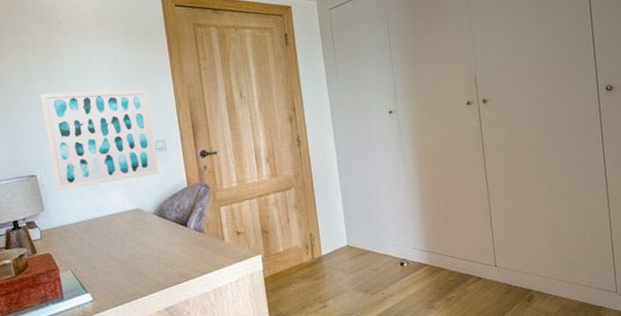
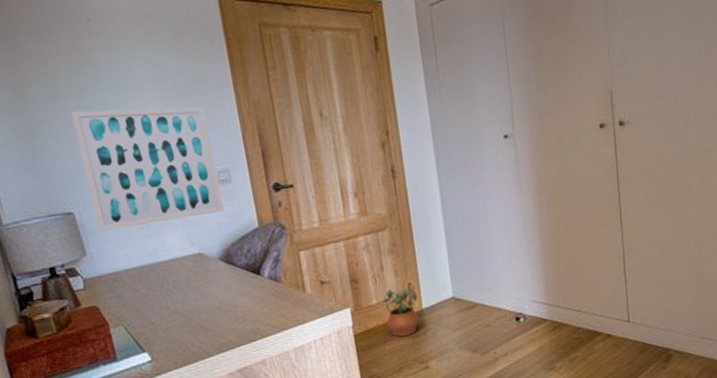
potted plant: none [288,237,320,280] -> present [382,287,421,337]

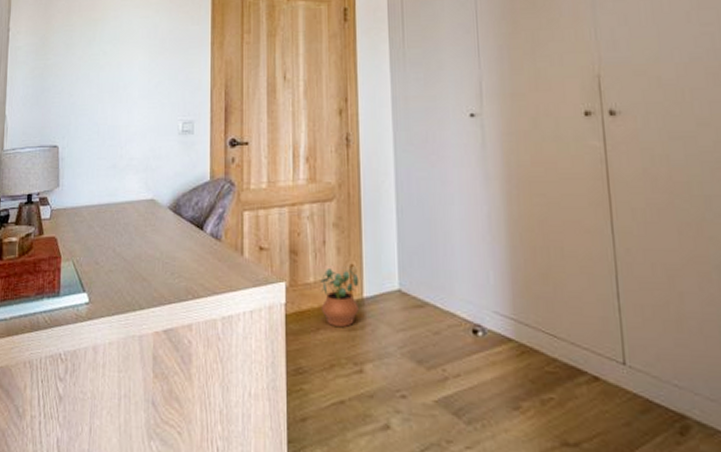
wall art: present [71,107,224,231] -> none [75,58,183,166]

